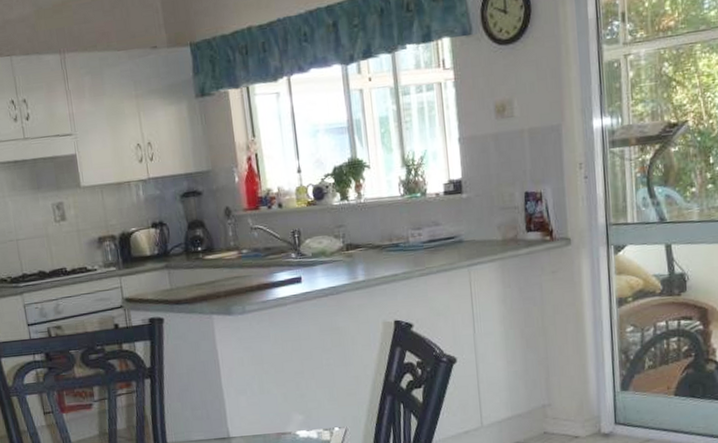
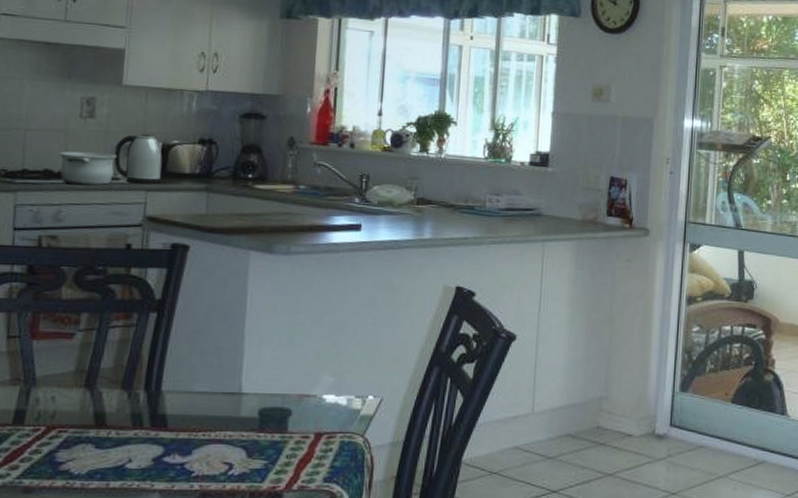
cooking pot: none [45,249,92,280] -> present [58,151,117,185]
kettle: none [87,226,129,272] -> present [114,133,164,184]

